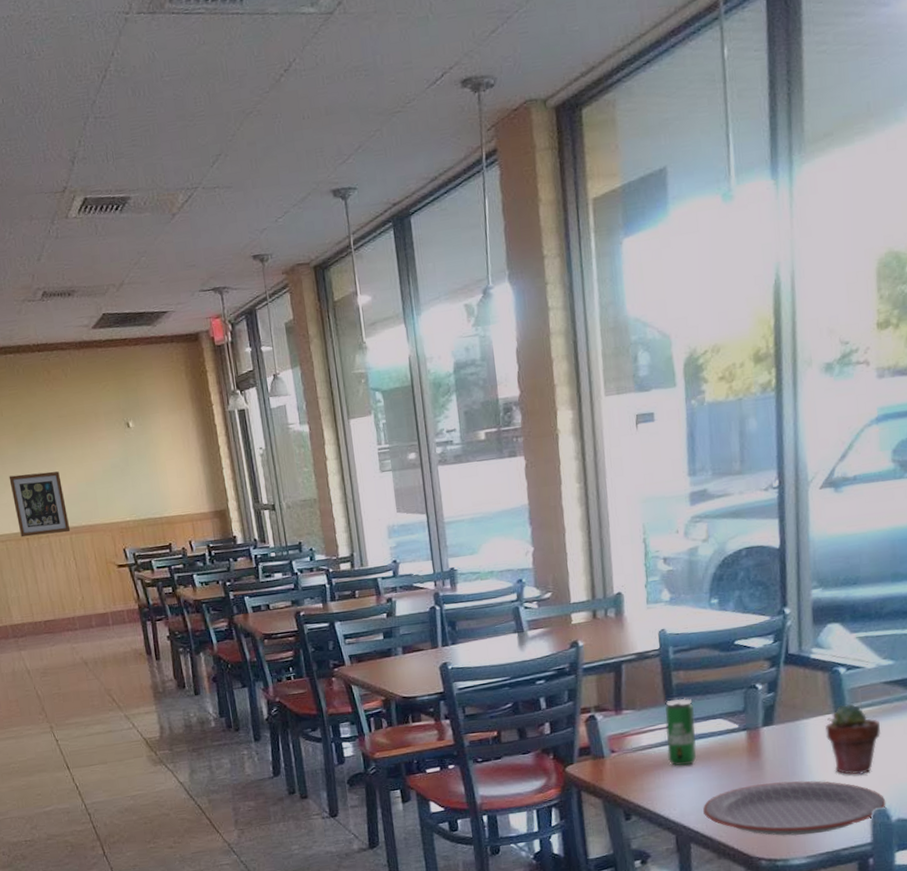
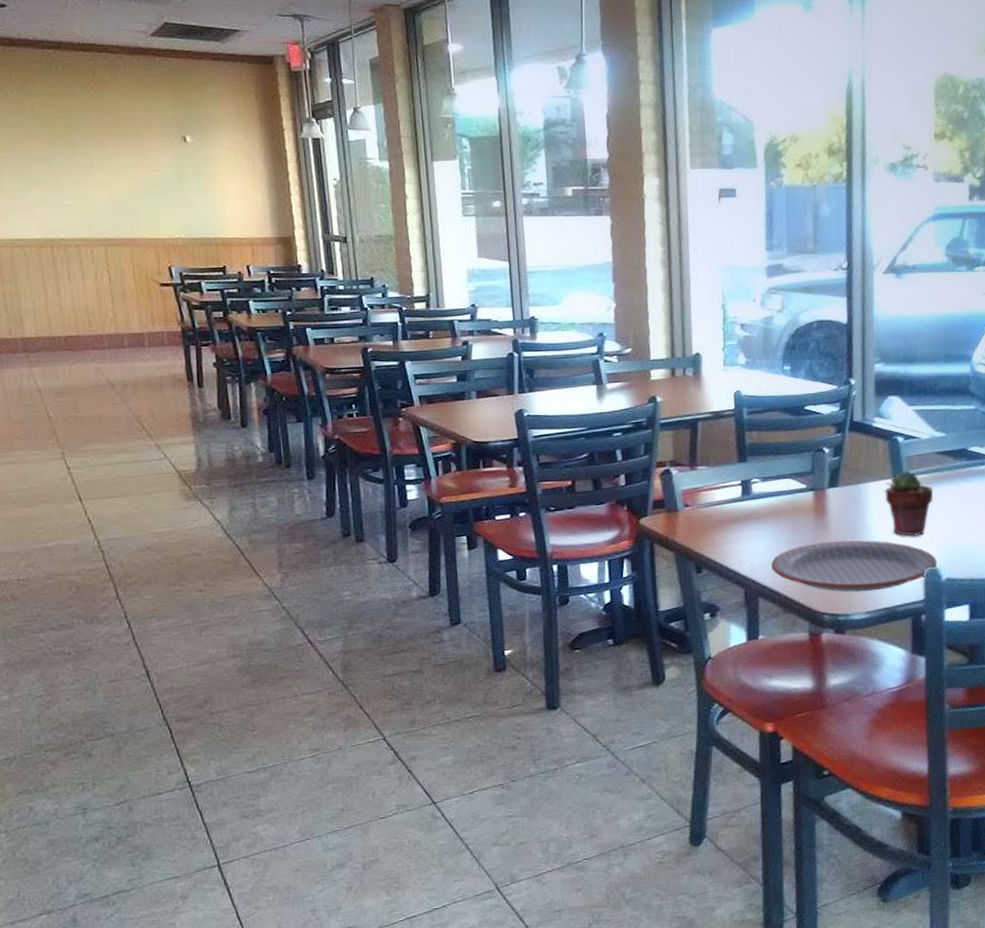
wall art: present [9,471,71,537] -> none [34,177,106,244]
beverage can: present [665,697,697,767] -> none [738,457,767,523]

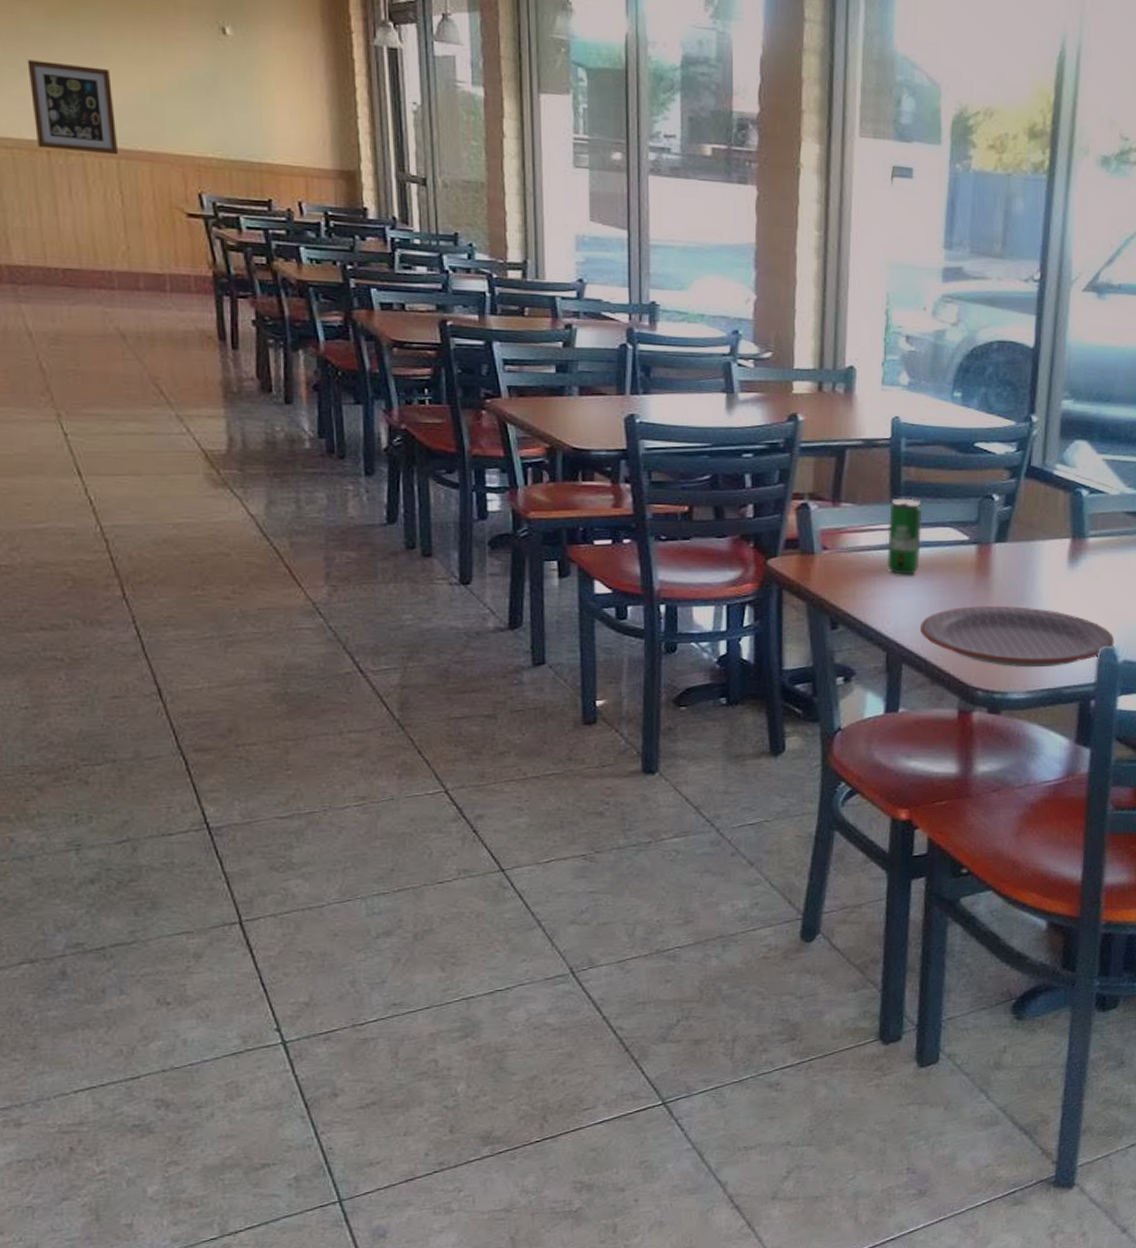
wall art: none [34,177,106,244] -> present [27,59,119,155]
beverage can: none [738,457,767,523] -> present [887,498,923,575]
potted succulent: present [885,470,934,537] -> none [1061,530,1118,609]

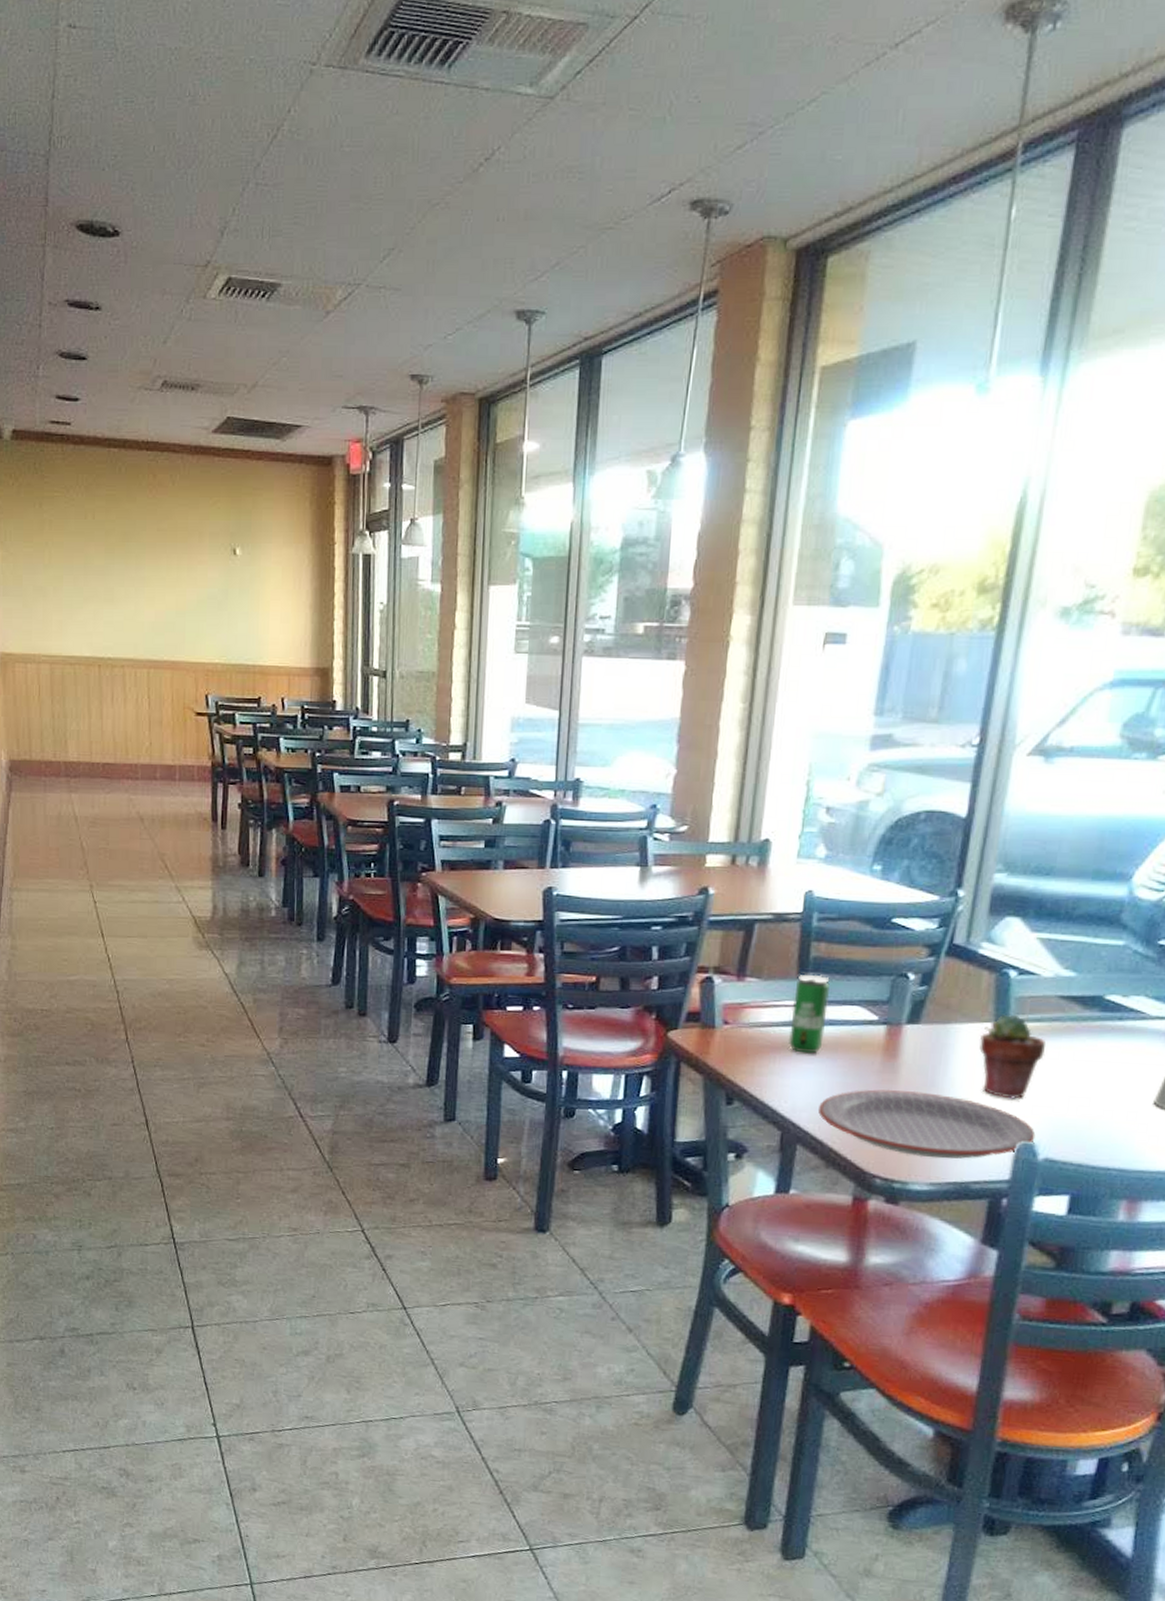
wall art: present [27,59,119,155] -> none [90,590,150,666]
potted succulent: none [1061,530,1118,609] -> present [979,1014,1047,1100]

